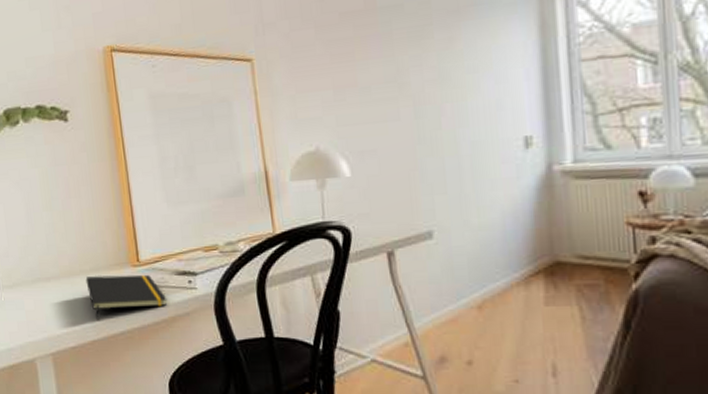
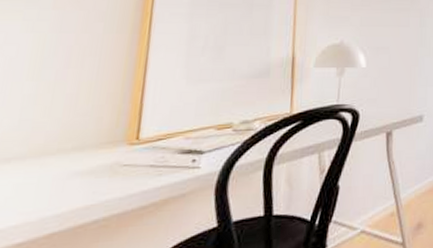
notepad: present [85,274,167,322] -> none [61,153,163,209]

